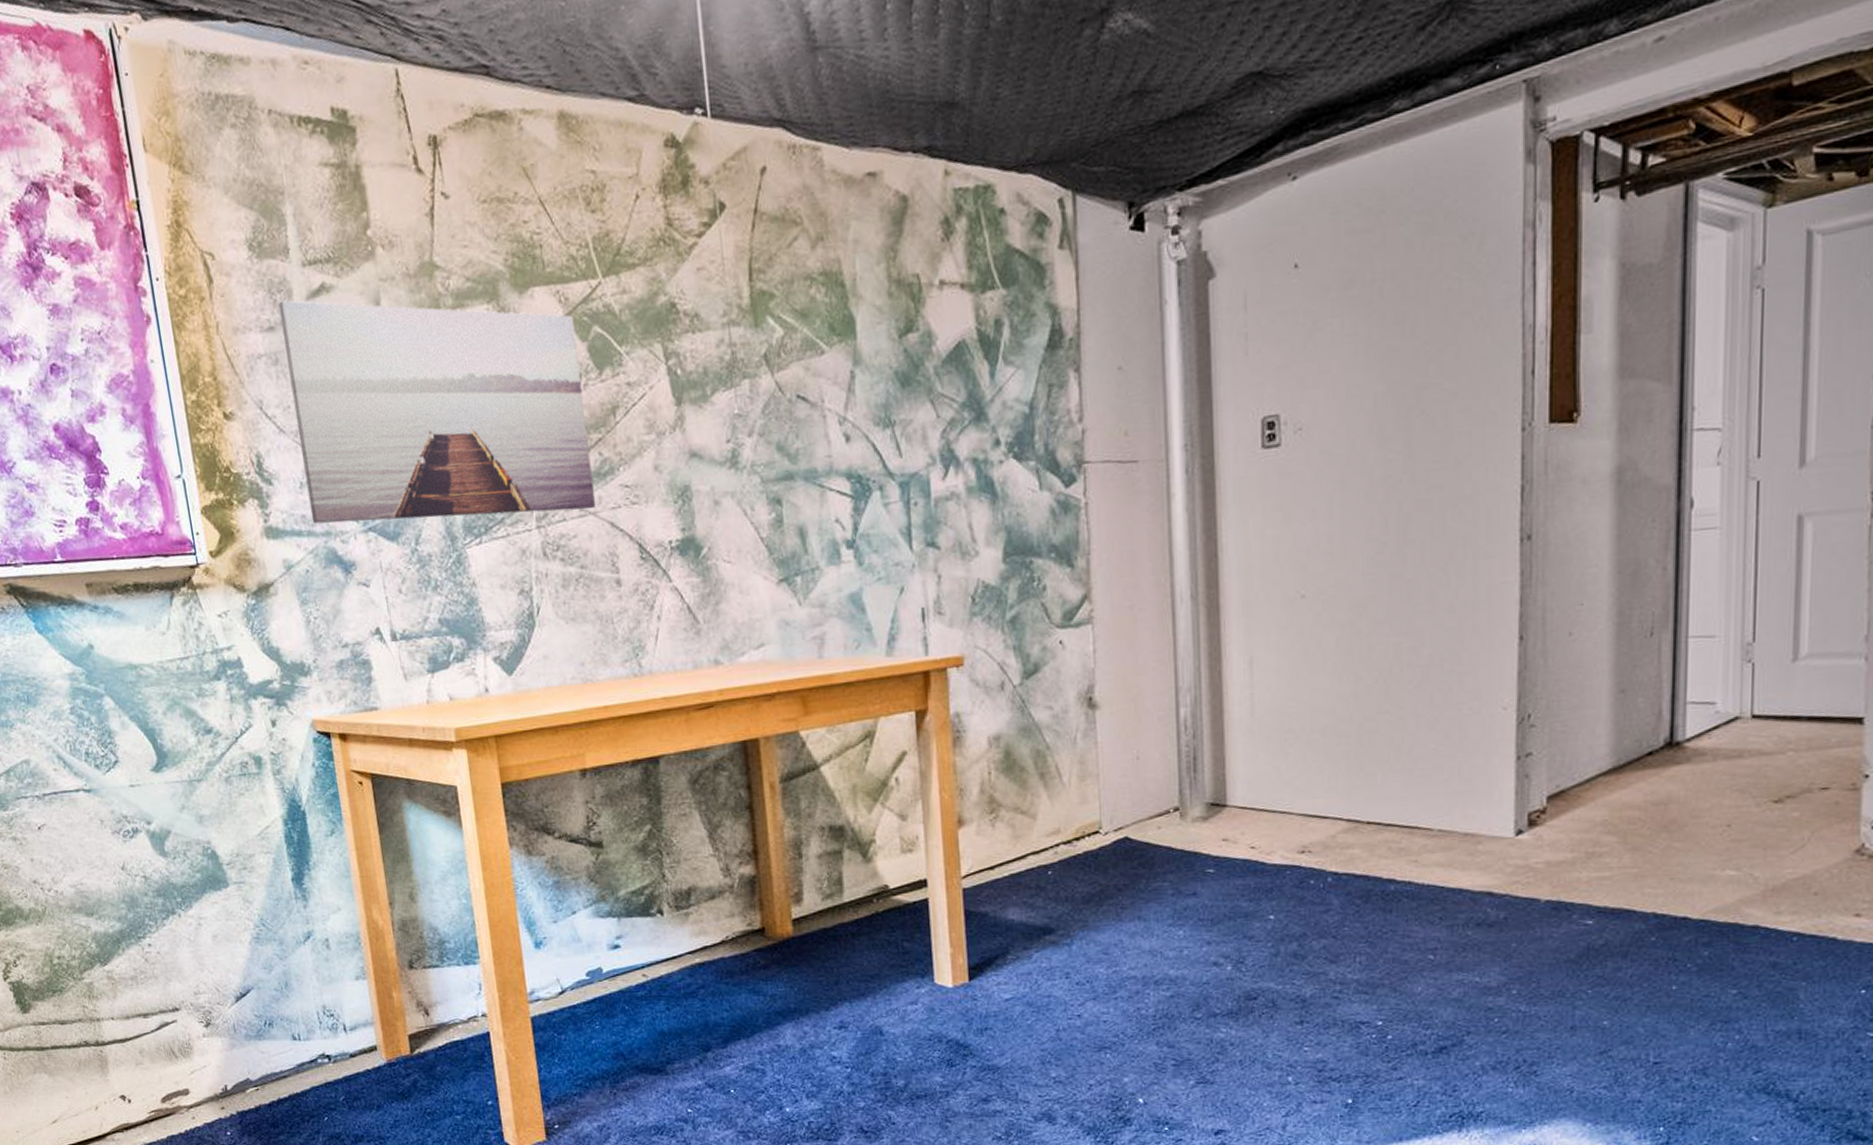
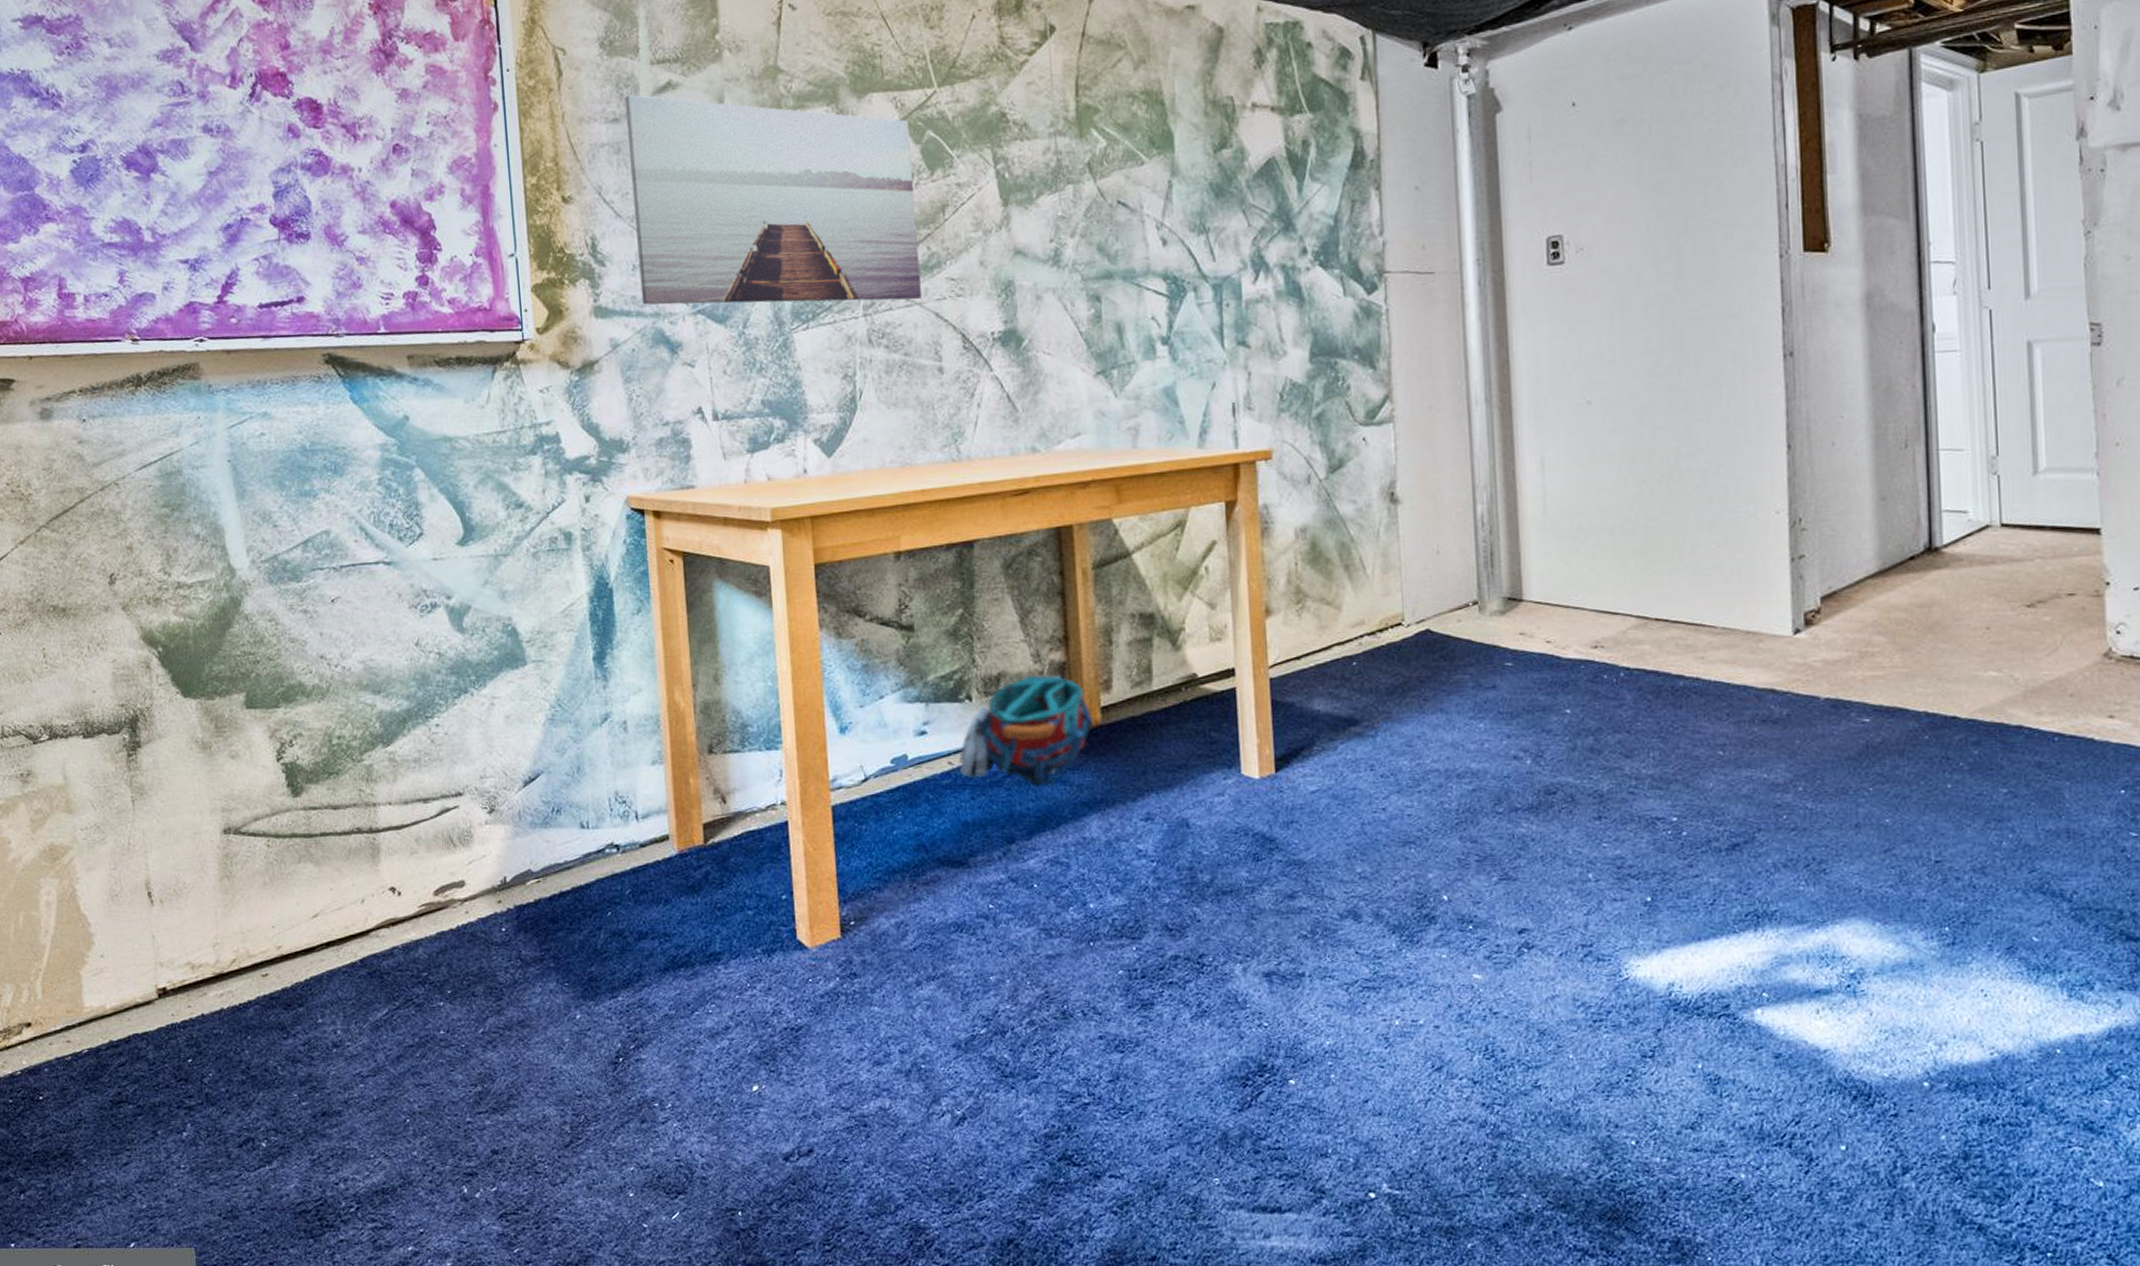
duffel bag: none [652,888,785,997] -> present [958,675,1093,786]

